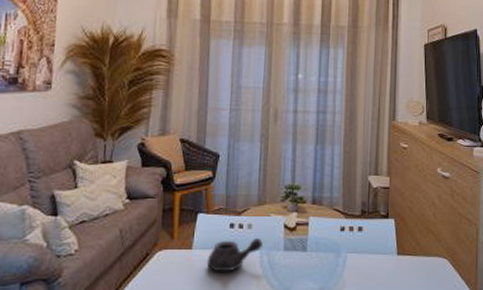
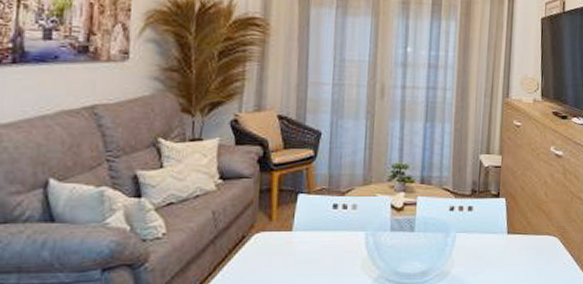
teapot: present [206,237,263,272] -> none [308,218,368,254]

